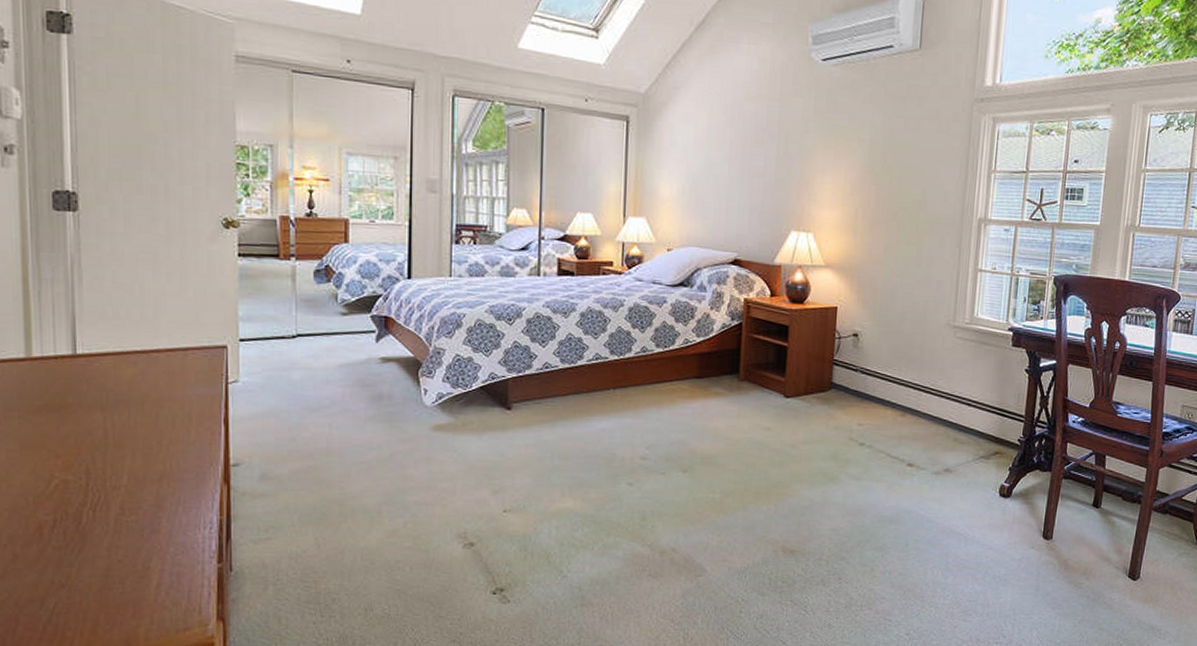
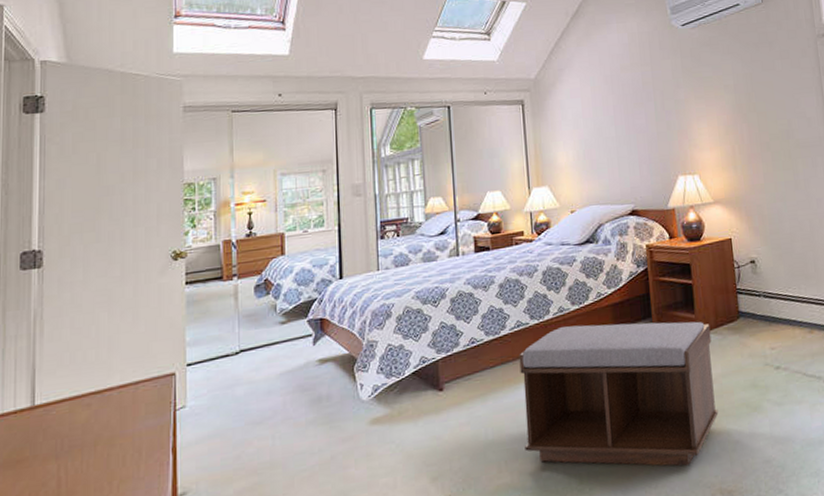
bench: none [590,367,799,521] -> present [519,321,719,466]

